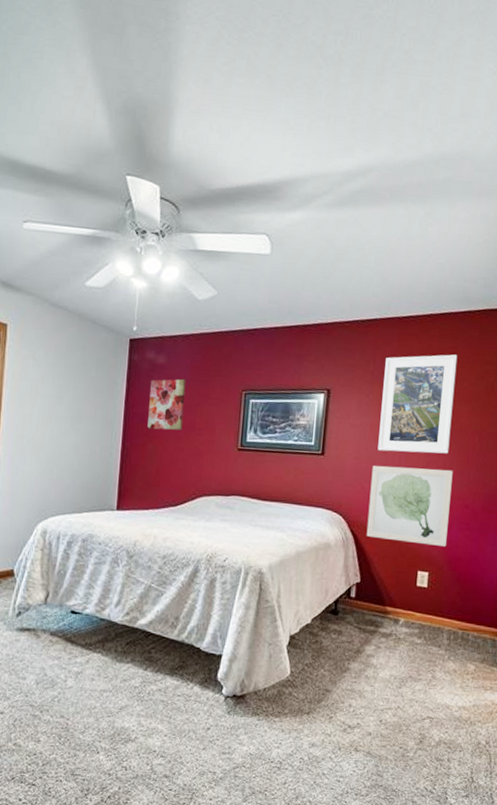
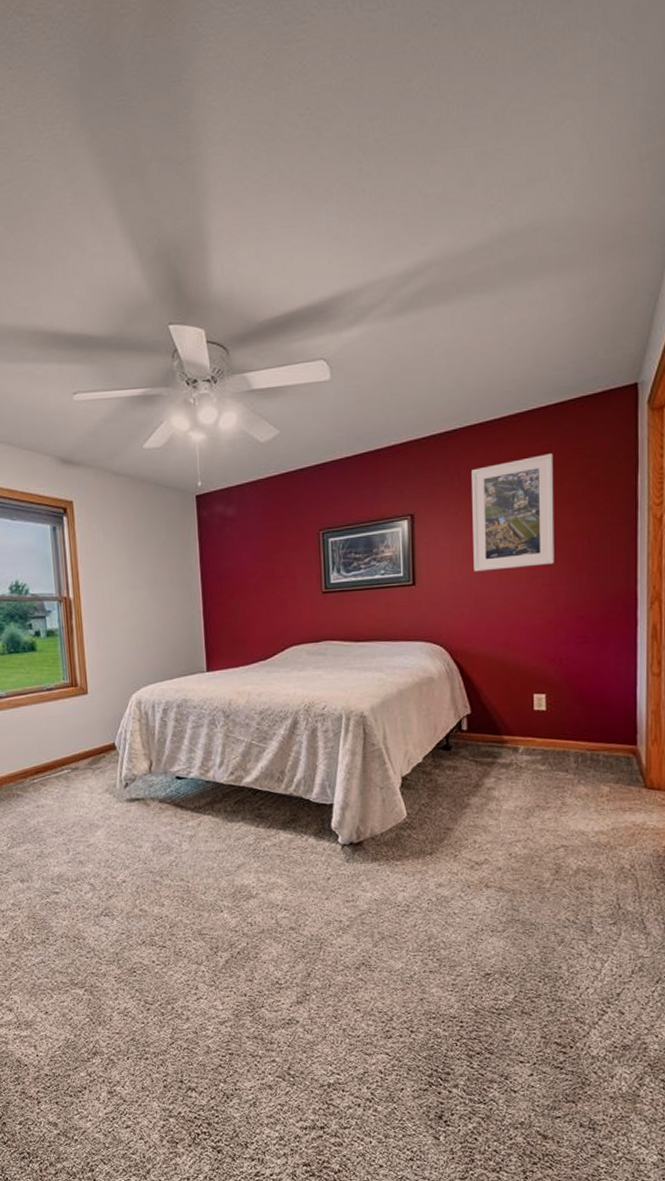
wall art: present [147,378,186,430] -> none [223,527,262,585]
wall art: present [366,465,453,546] -> none [470,580,562,666]

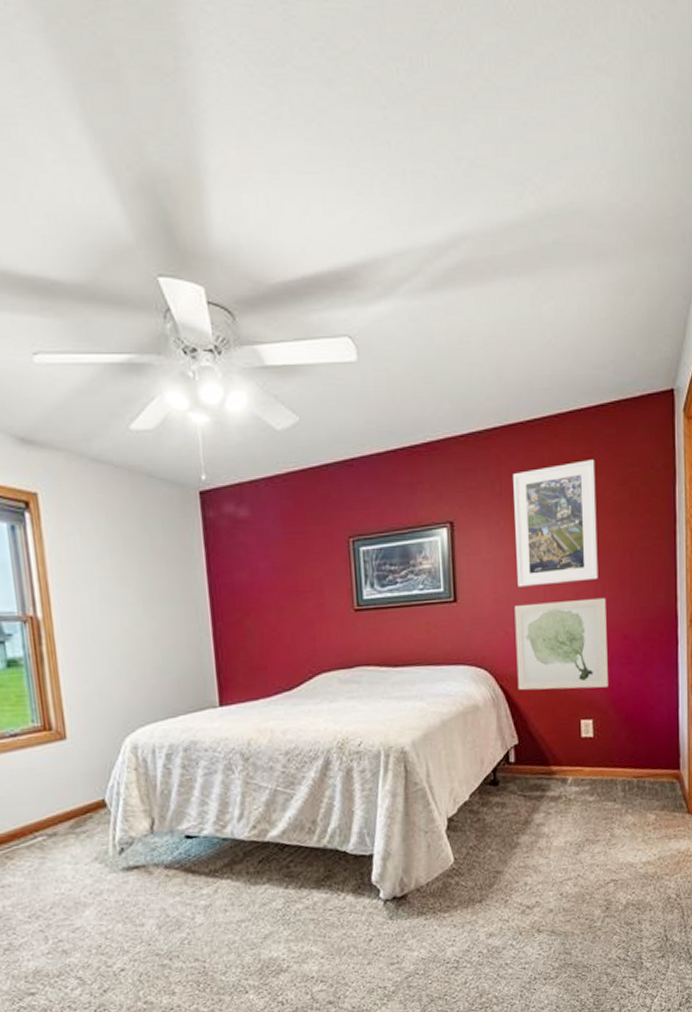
wall art: none [470,580,562,666] -> present [514,597,608,691]

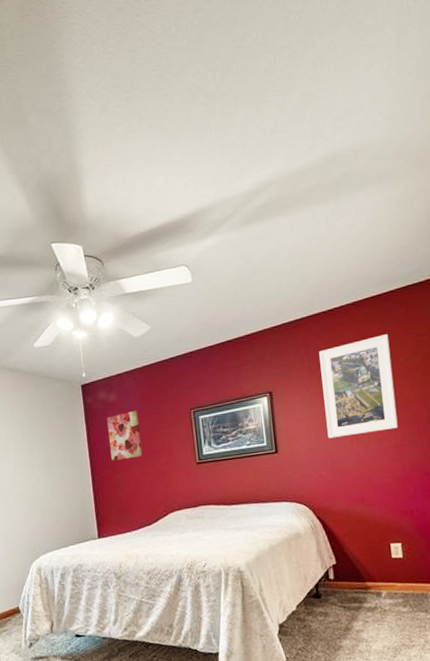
wall art: none [235,532,284,601] -> present [107,410,143,461]
wall art: present [514,597,608,691] -> none [326,442,413,520]

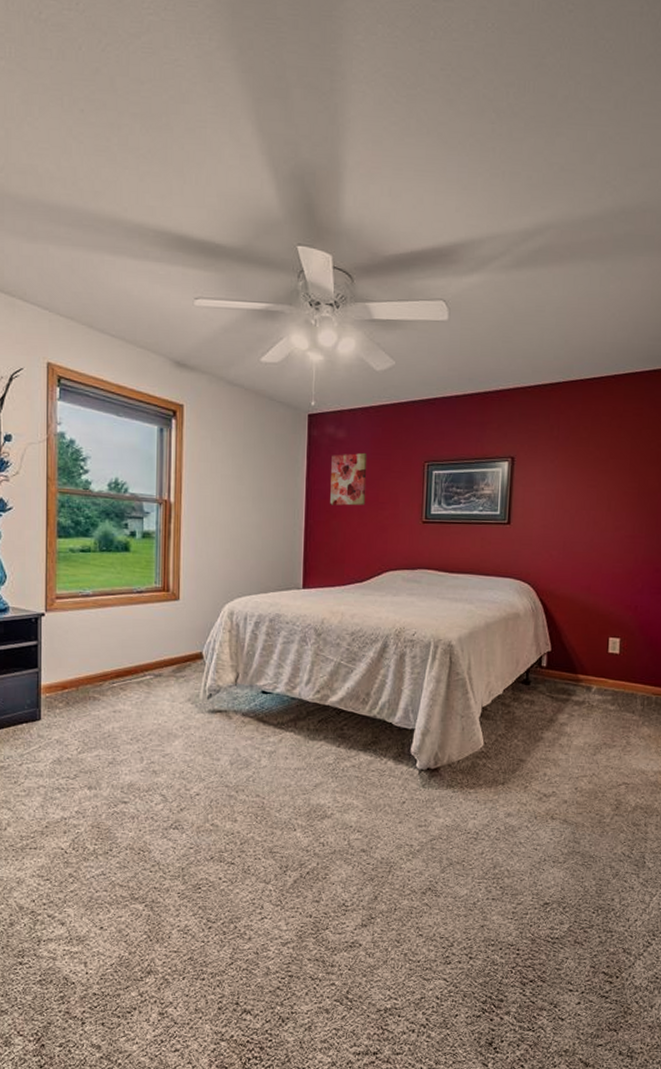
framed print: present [319,334,398,439] -> none [565,415,644,518]

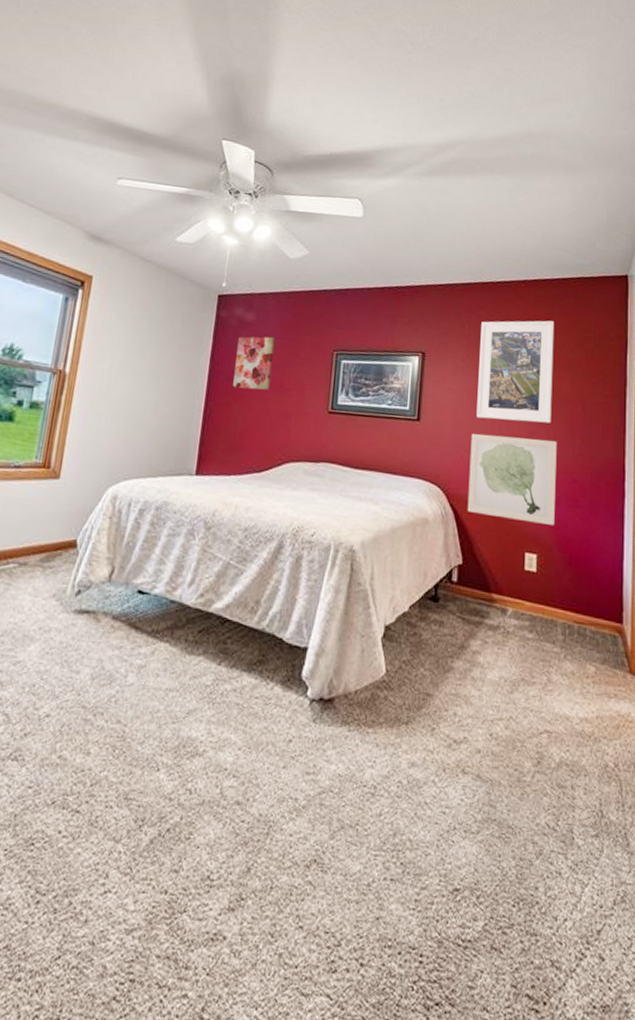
wall art: none [555,532,642,612] -> present [467,433,557,525]
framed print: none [565,415,644,518] -> present [476,320,555,424]

